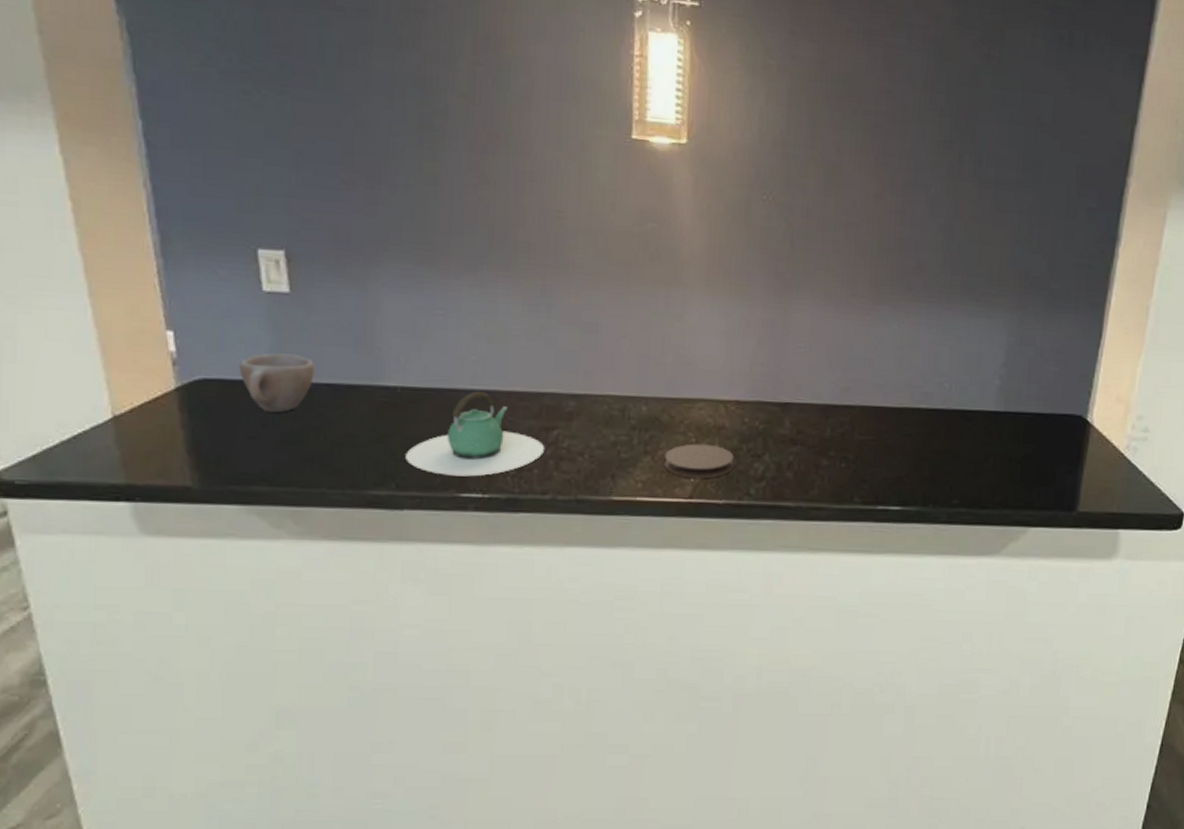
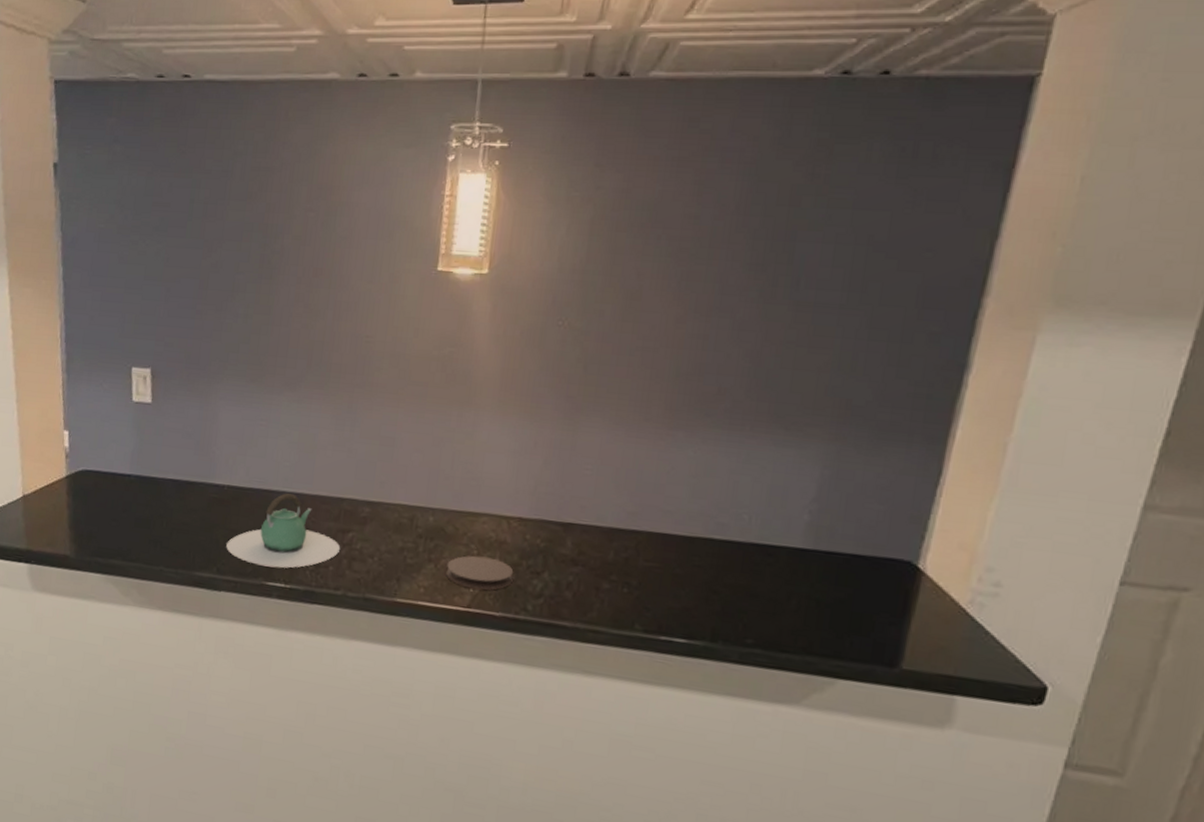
cup: present [239,353,315,413] -> none [110,451,165,501]

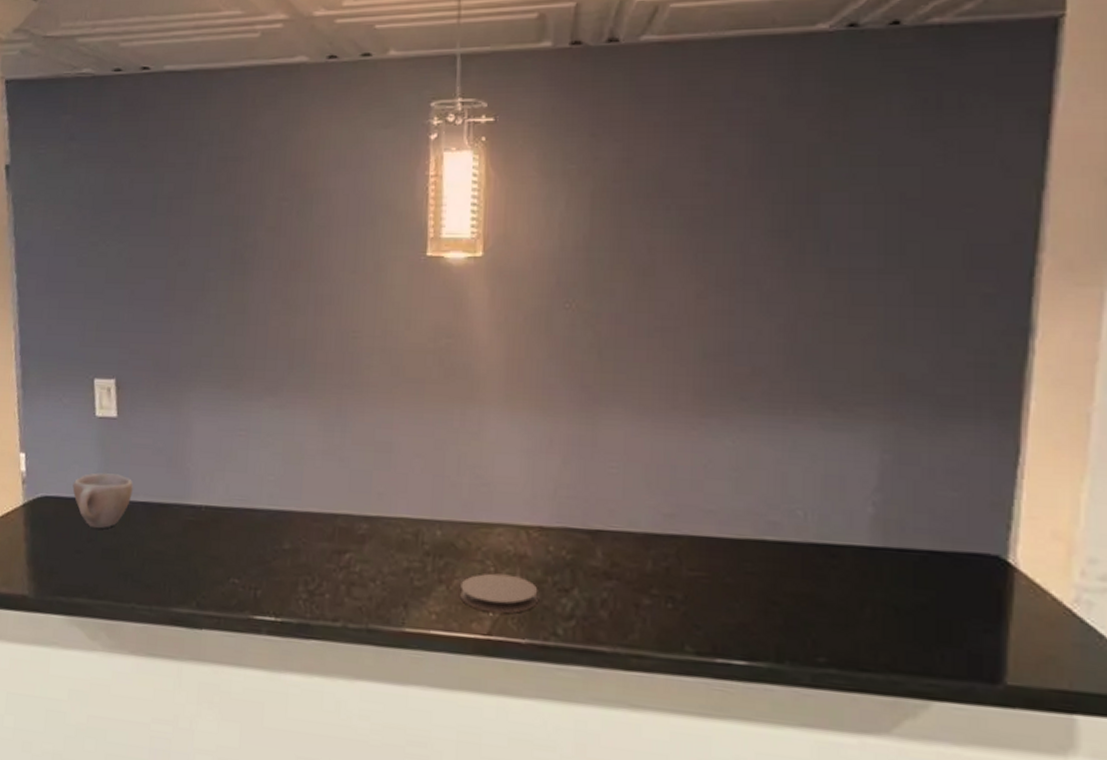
cup: none [110,451,165,501] -> present [72,472,133,529]
teapot: present [226,493,341,568] -> none [206,512,337,599]

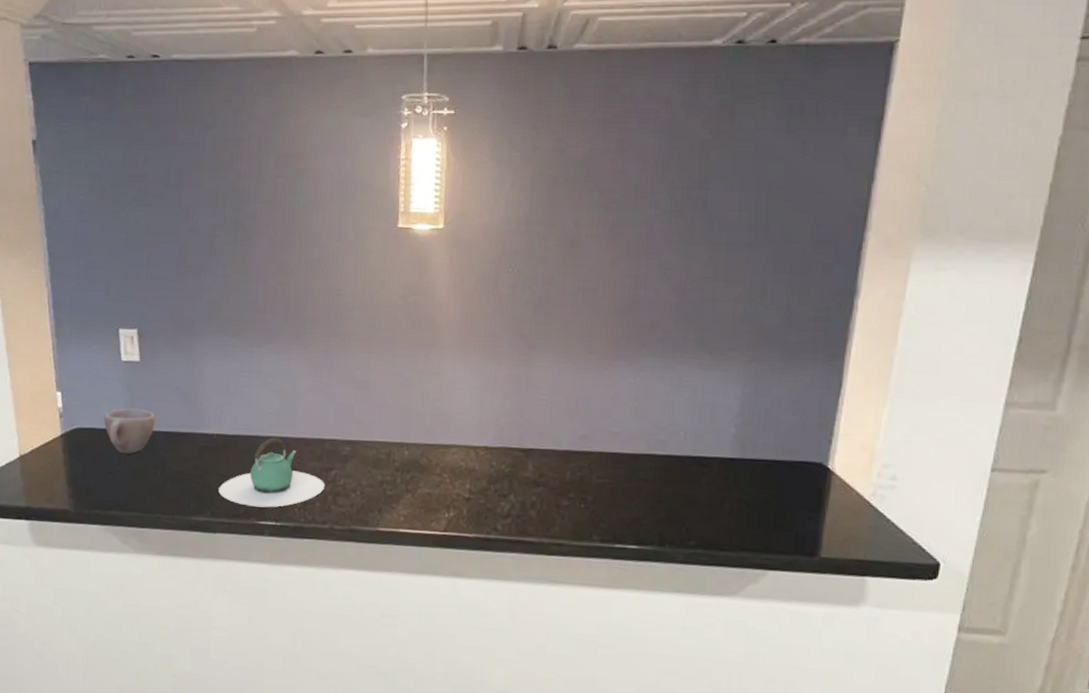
teapot: none [206,512,337,599] -> present [219,438,326,508]
coaster: present [460,573,538,614] -> none [423,484,483,515]

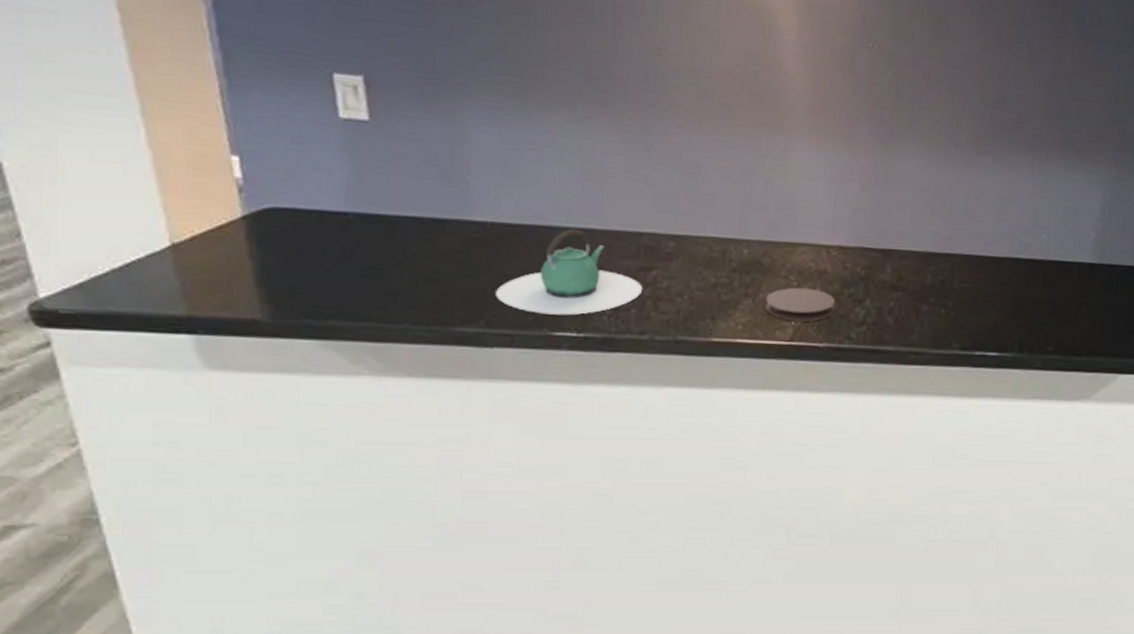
cup: present [103,408,155,454] -> none [313,182,397,246]
coaster: none [423,484,483,515] -> present [765,287,836,322]

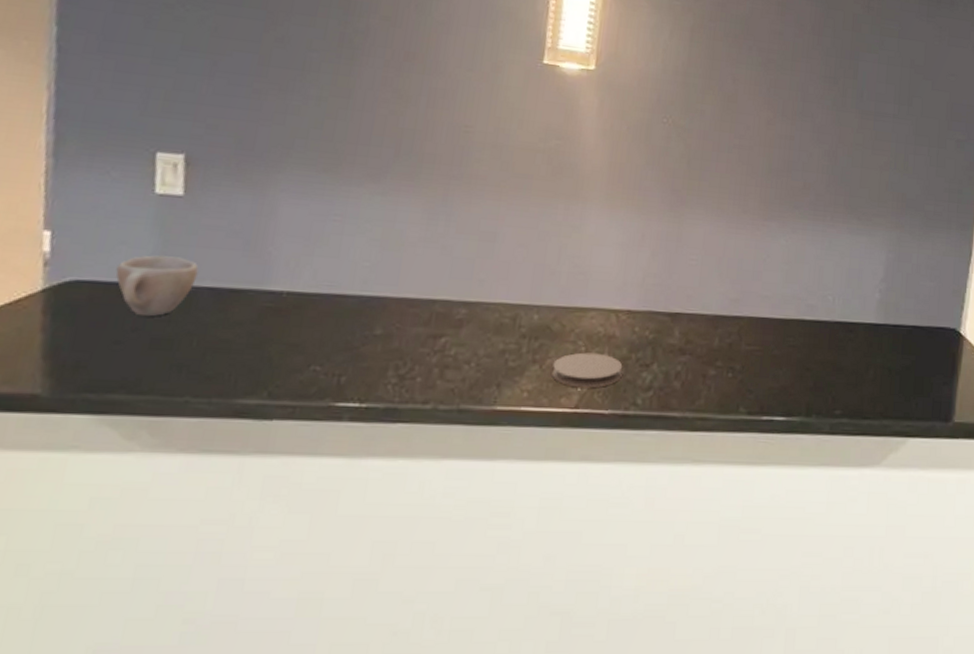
cup: none [313,182,397,246] -> present [115,255,199,317]
teapot: present [496,229,643,316] -> none [282,297,431,385]

